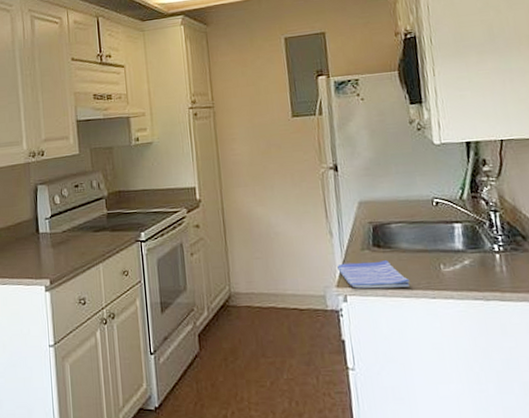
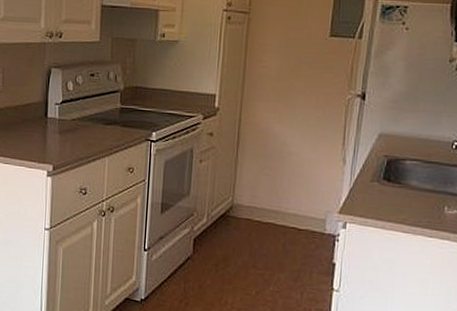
dish towel: present [337,260,410,289] -> none [343,191,411,223]

